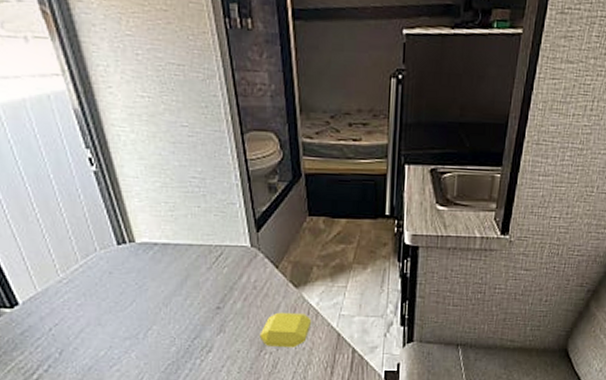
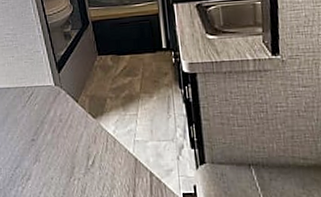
soap bar: present [259,312,312,348] -> none [68,140,111,174]

